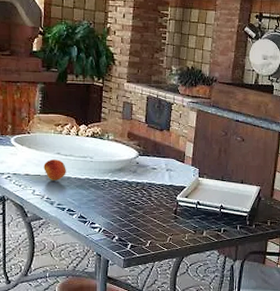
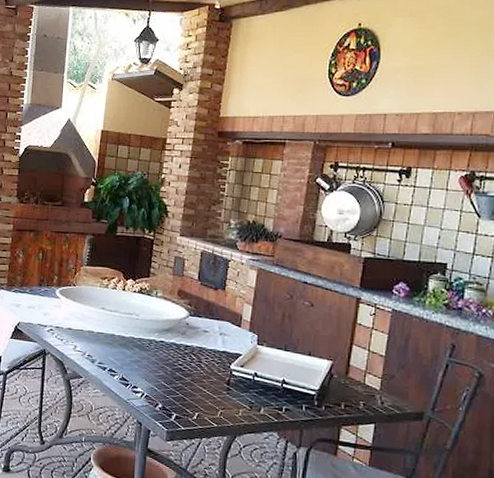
fruit: present [44,159,66,180] -> none [87,314,110,337]

